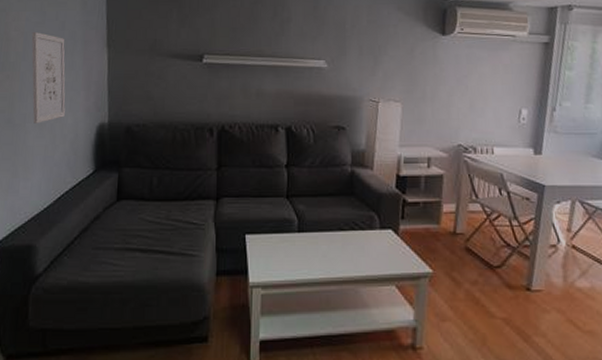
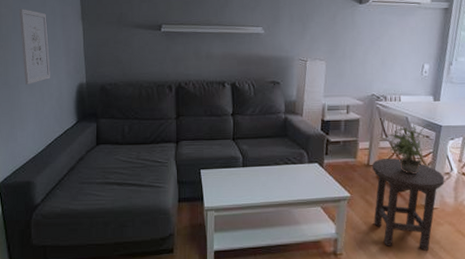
stool: none [460,225,551,346] -> present [372,158,445,251]
potted plant: none [476,184,536,245] -> present [386,125,434,173]

